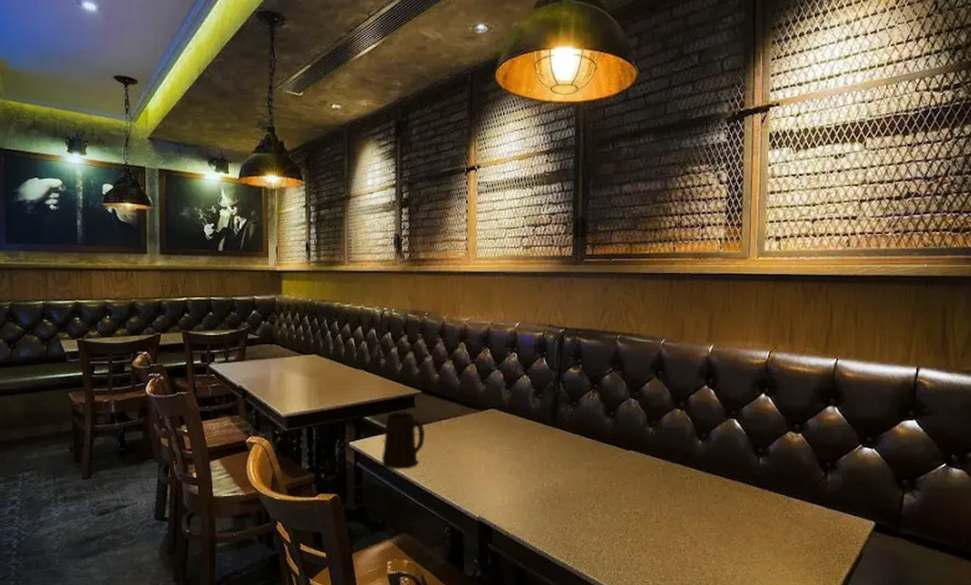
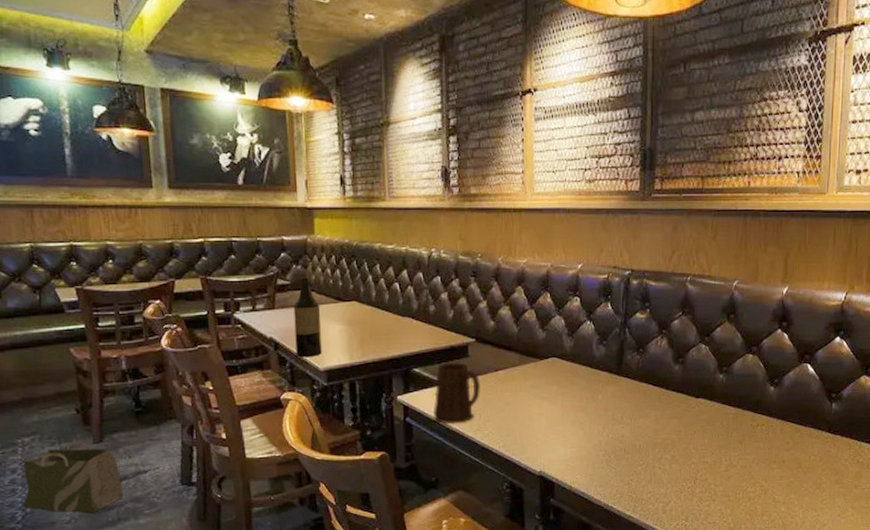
grocery bag: none [18,477,104,544] -> present [22,442,123,514]
wine bottle: none [261,332,284,405] -> present [293,277,322,358]

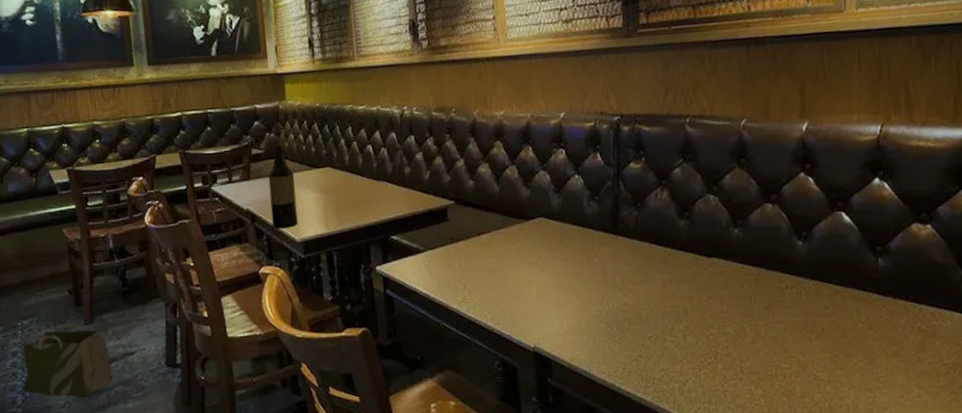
beer mug: present [433,362,480,424] -> none [414,227,463,295]

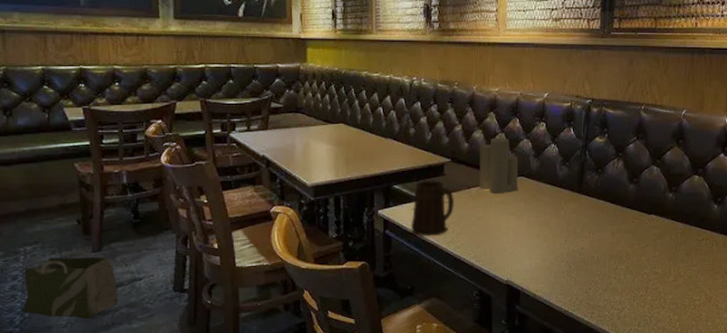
wine bottle: present [268,145,298,229] -> none [285,101,310,174]
beer mug: none [414,227,463,295] -> present [410,180,454,236]
candle: none [487,169,539,240] -> present [479,136,519,193]

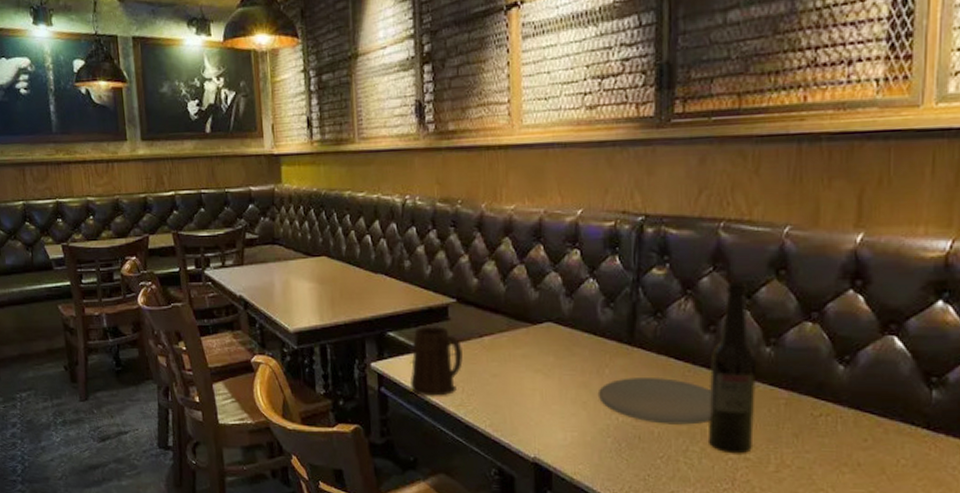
grocery bag: present [21,250,118,318] -> none [21,399,107,472]
candle: present [479,136,519,193] -> none [493,269,546,343]
plate: none [555,217,634,251] -> present [597,378,712,425]
beer bottle: none [631,148,664,270] -> present [708,282,757,454]

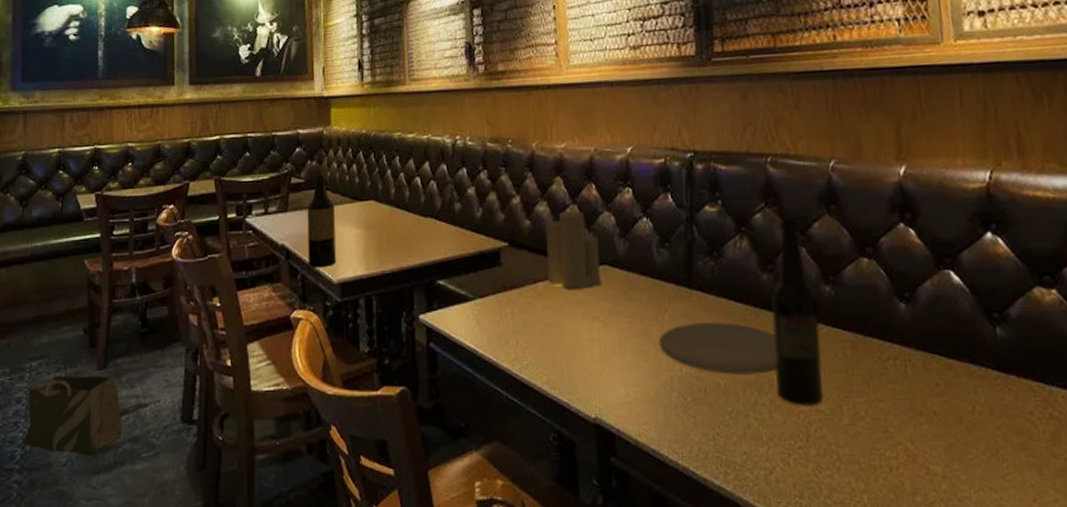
grocery bag: none [21,399,107,472] -> present [22,367,121,455]
wine bottle: none [262,230,291,318] -> present [307,174,336,268]
beer mug: present [410,326,463,396] -> none [460,272,517,351]
candle: none [493,269,546,343] -> present [545,209,602,289]

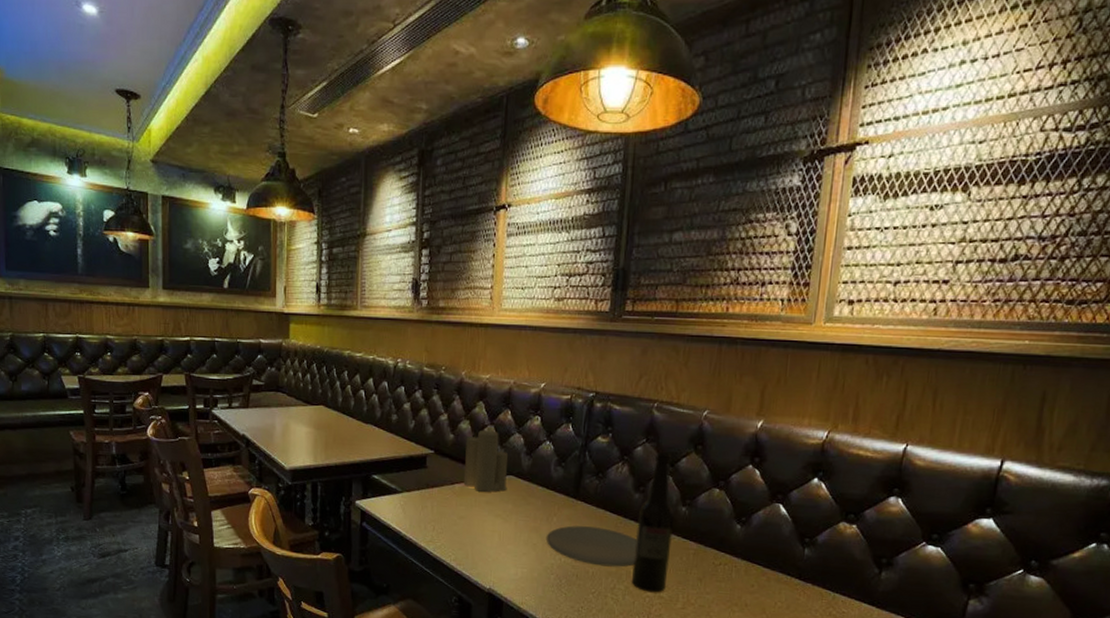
grocery bag: present [22,367,121,455] -> none [22,517,105,584]
wine bottle: present [307,174,336,268] -> none [265,379,289,456]

